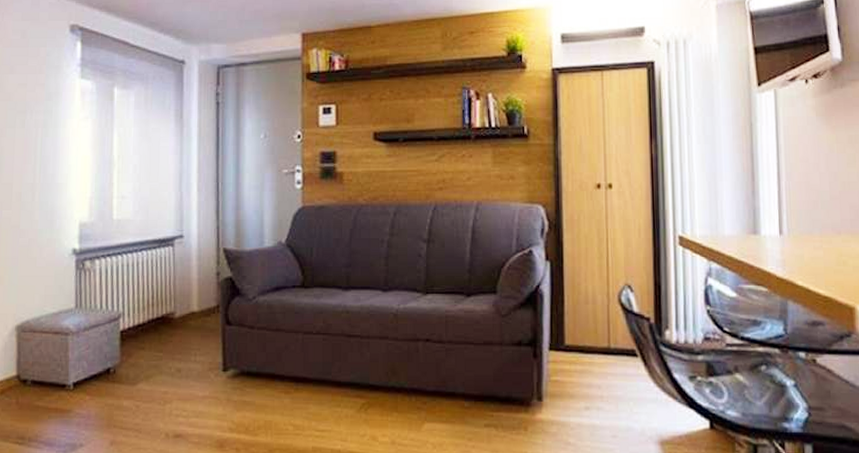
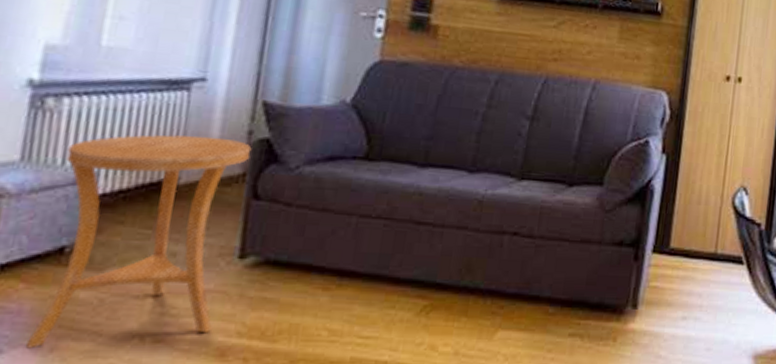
side table: none [95,279,221,443] -> present [25,134,252,349]

